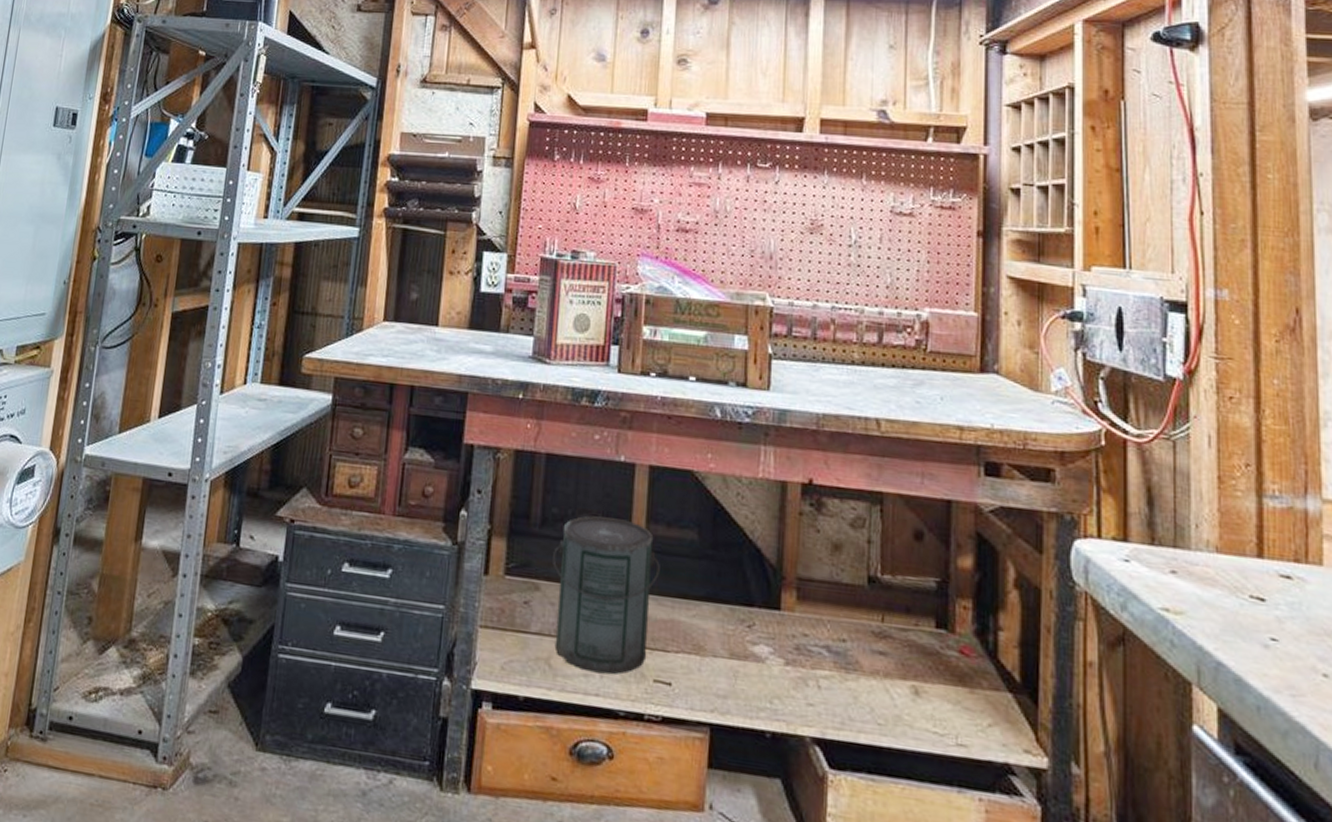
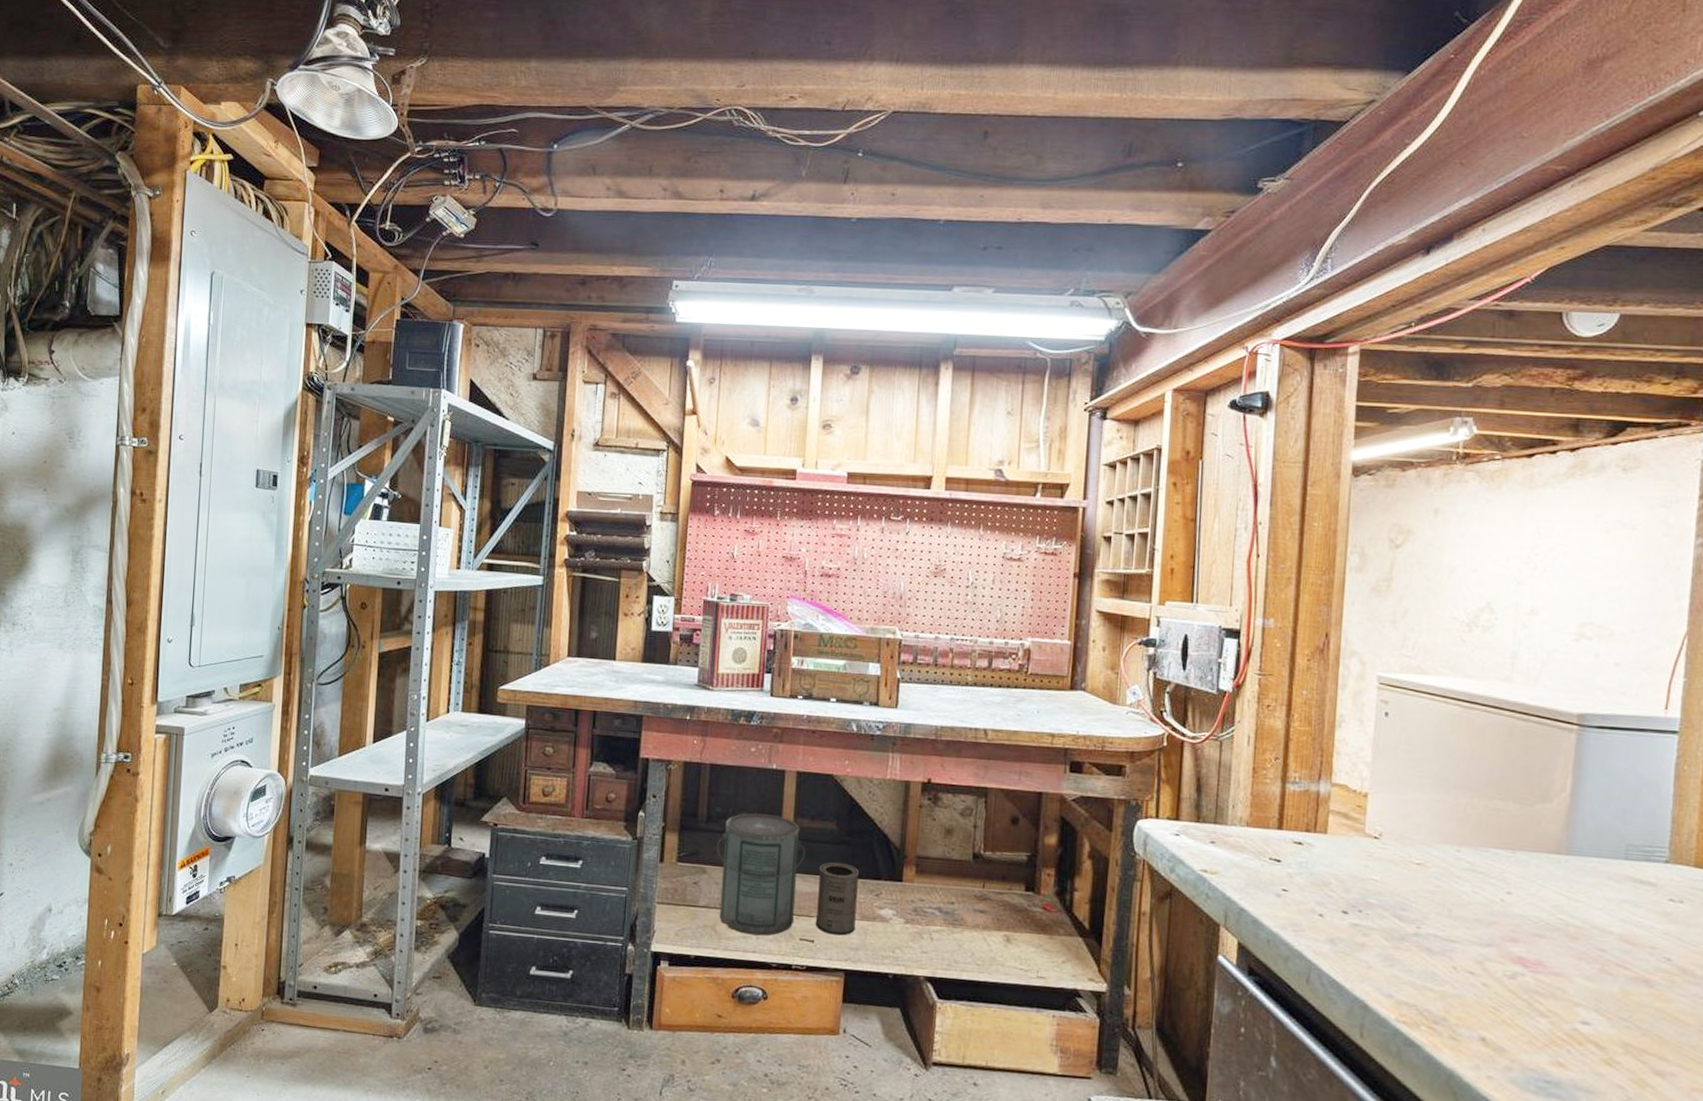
paint can: none [672,581,727,678] -> present [815,862,860,936]

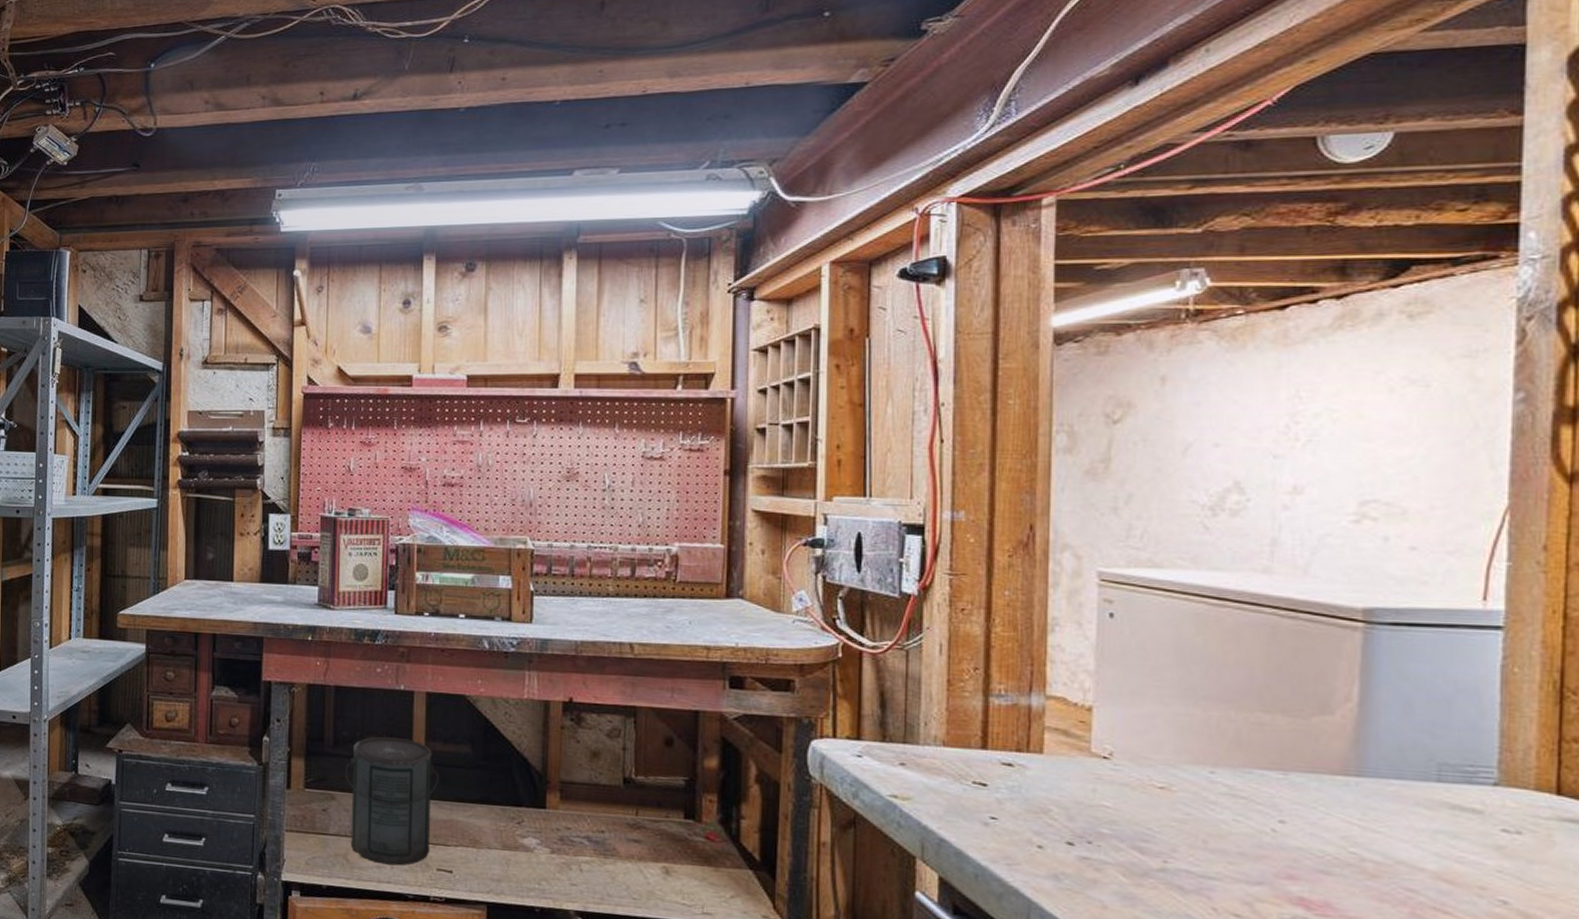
paint can: present [815,862,860,936] -> none [452,788,499,866]

